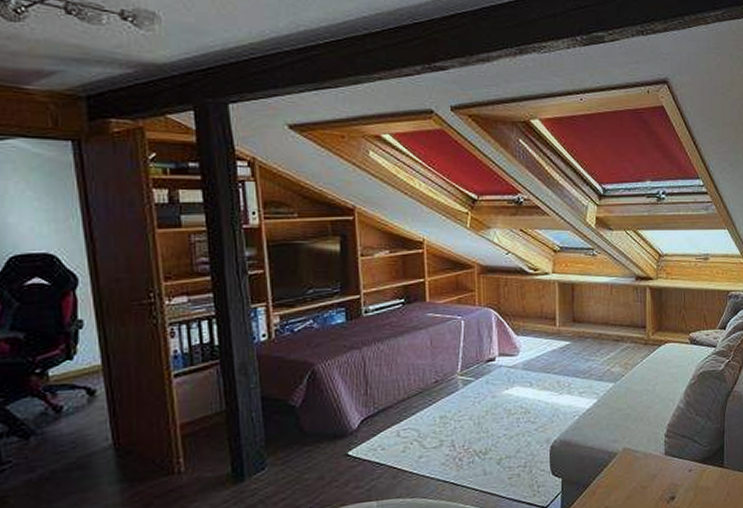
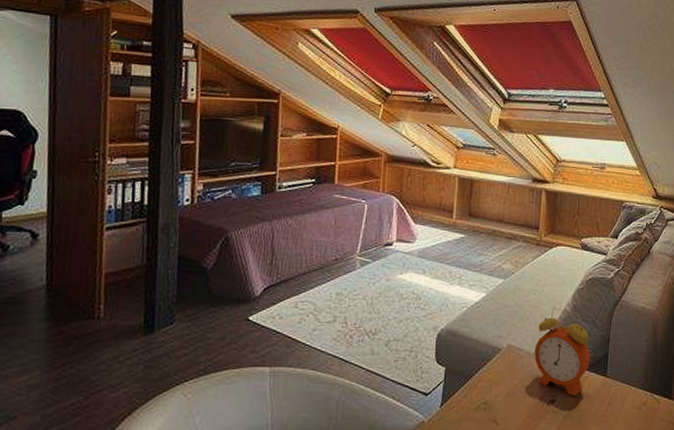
alarm clock: none [650,406,708,491] -> present [534,308,591,397]

